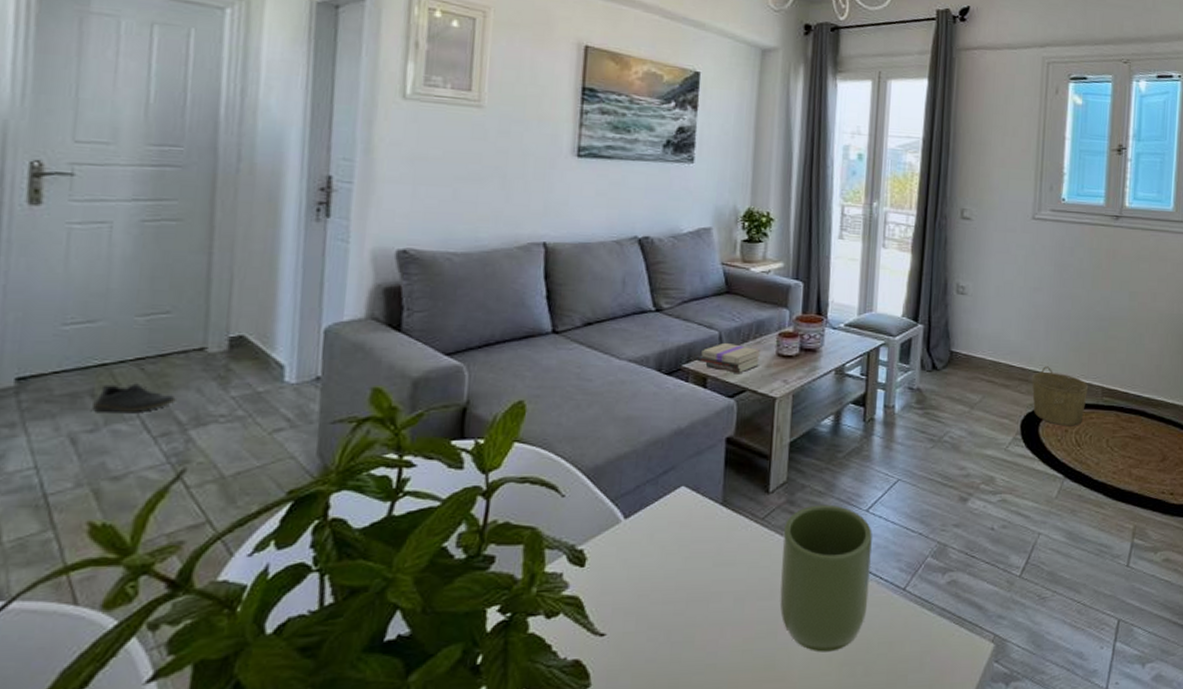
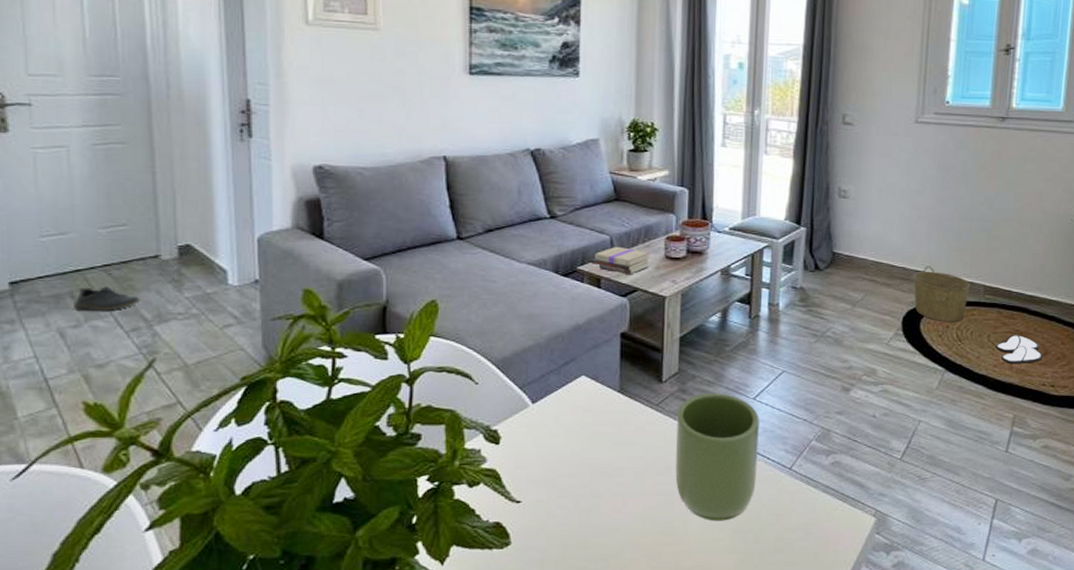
slippers: none [1114,440,1161,470] -> present [995,335,1043,363]

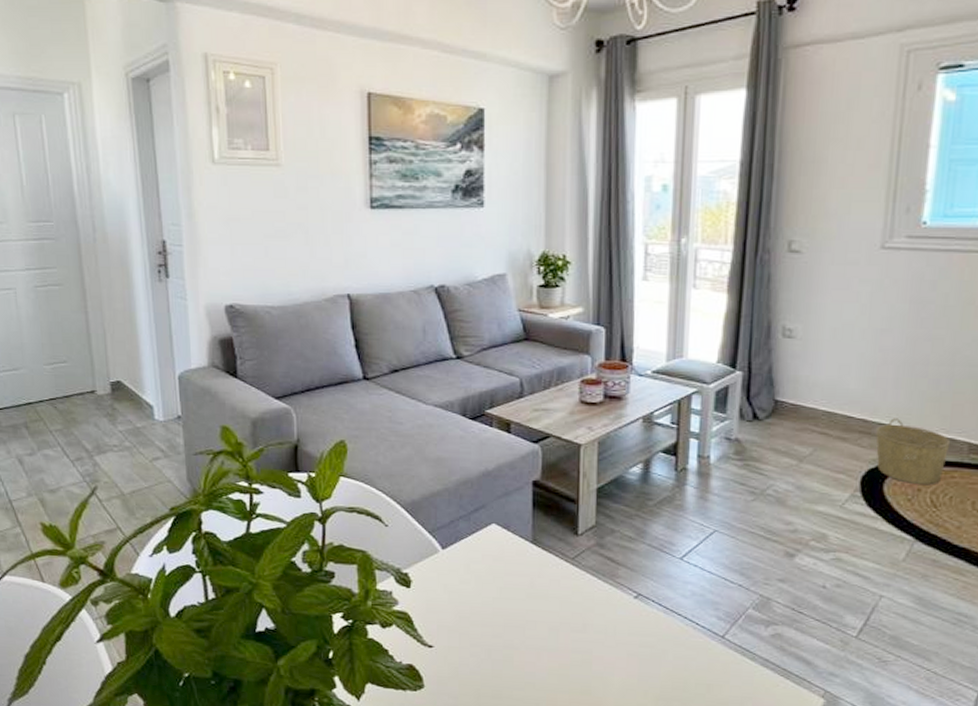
shoe: present [74,286,140,311] -> none [28,418,82,441]
books: present [590,246,649,275] -> none [499,389,562,421]
mug: present [675,393,760,521] -> none [593,549,687,686]

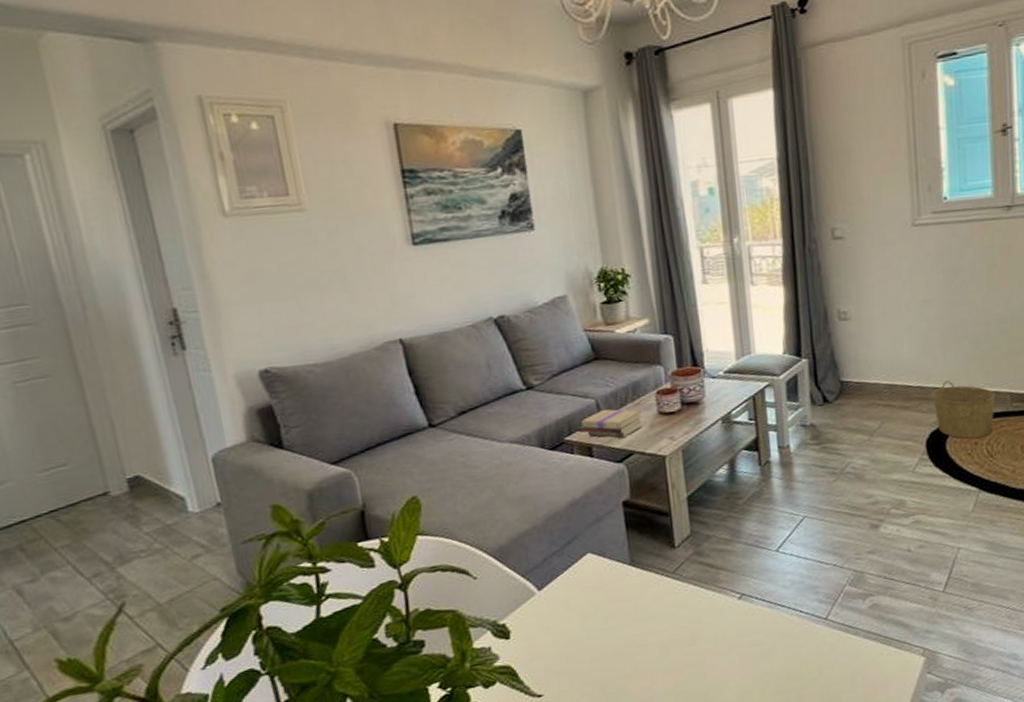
books: none [499,389,562,421] -> present [577,409,642,439]

